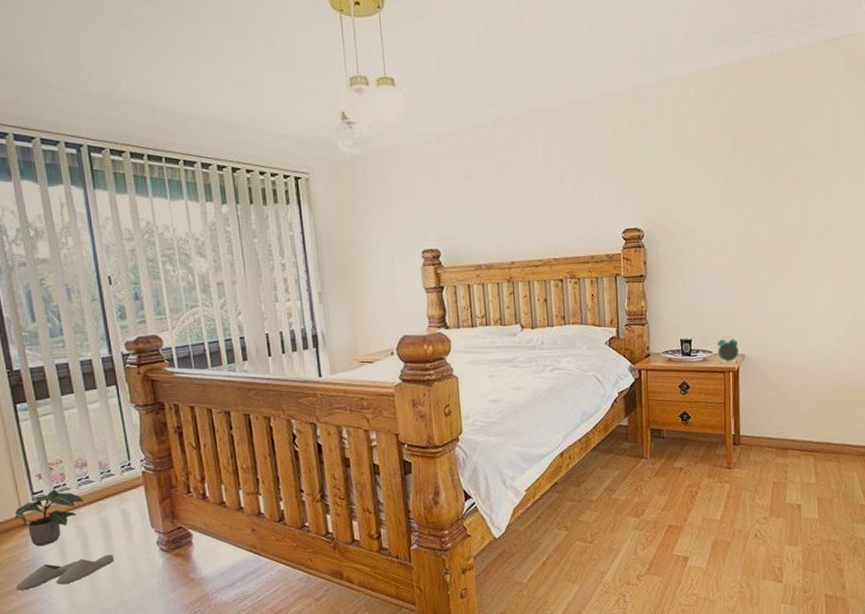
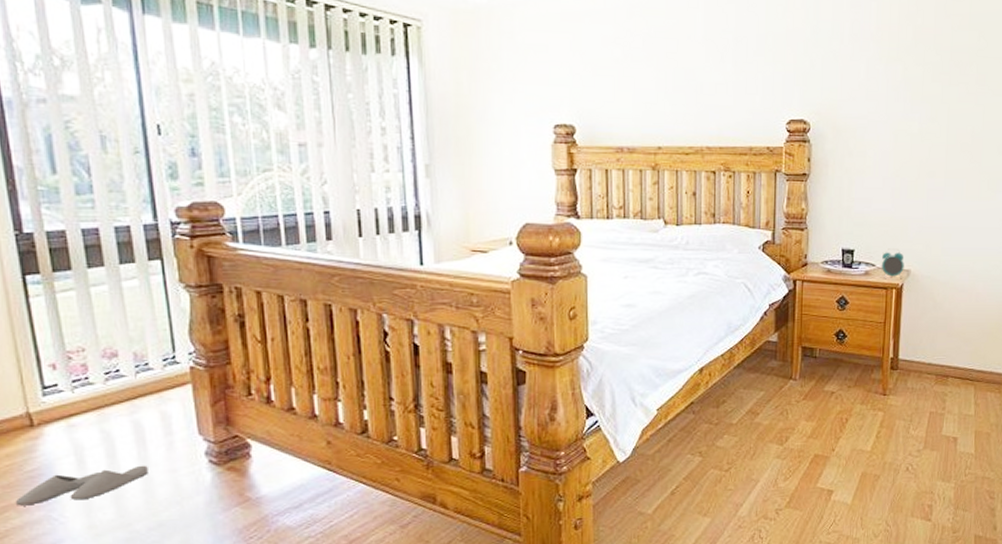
potted plant: present [15,489,84,546] -> none [18,383,112,452]

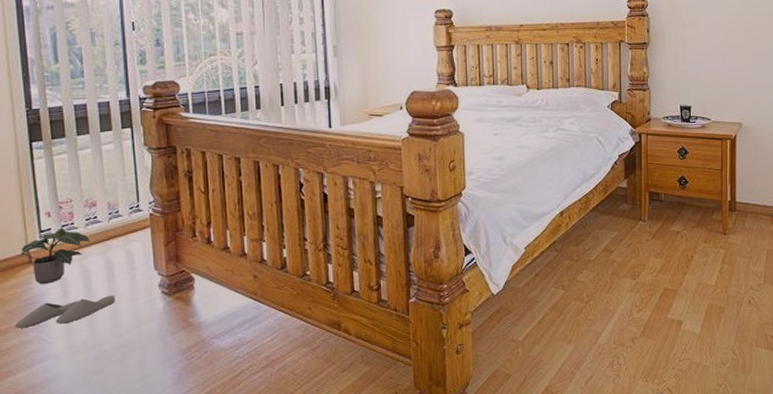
potted plant: none [18,383,112,452] -> present [21,227,90,284]
alarm clock: present [881,248,905,279] -> none [715,104,736,131]

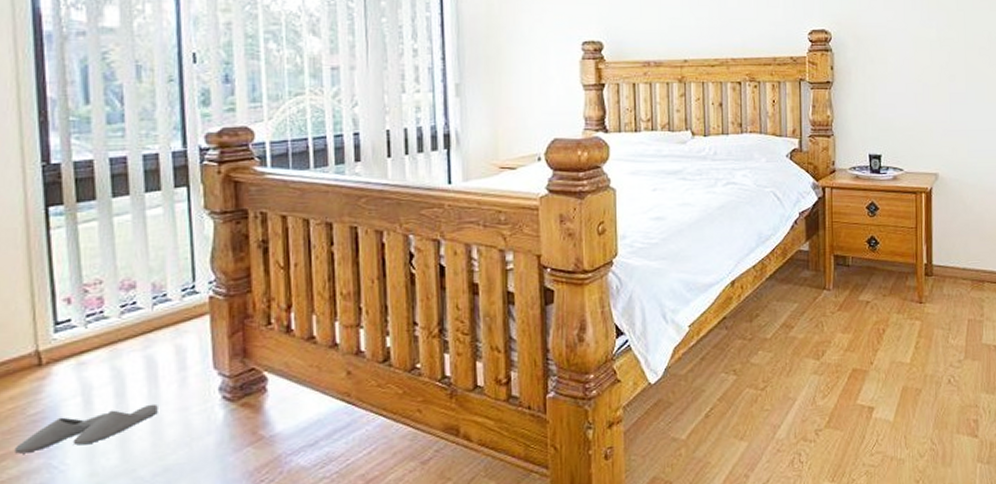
potted plant: present [21,227,90,284] -> none [26,317,126,393]

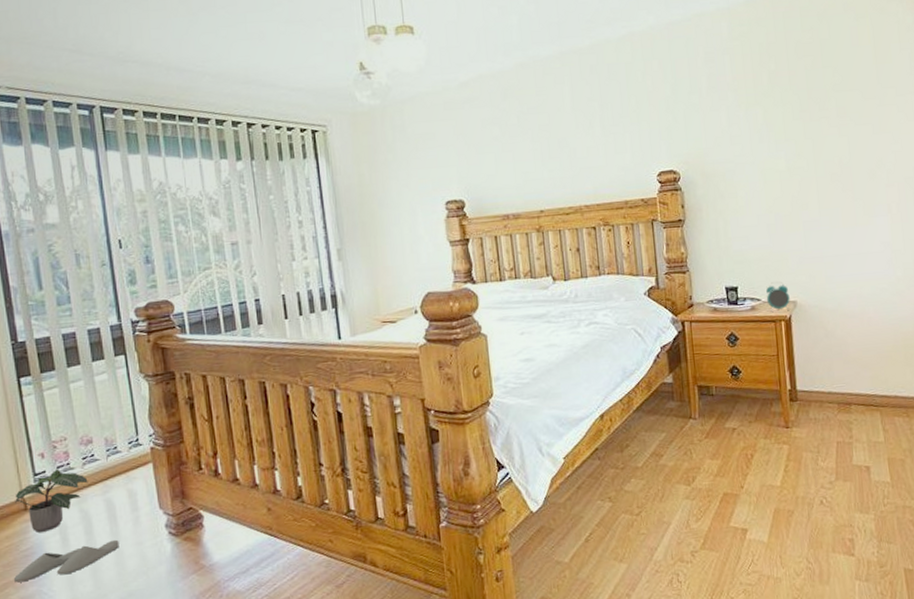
potted plant: none [26,317,126,393] -> present [15,469,88,532]
alarm clock: none [908,152,932,183] -> present [765,281,790,312]

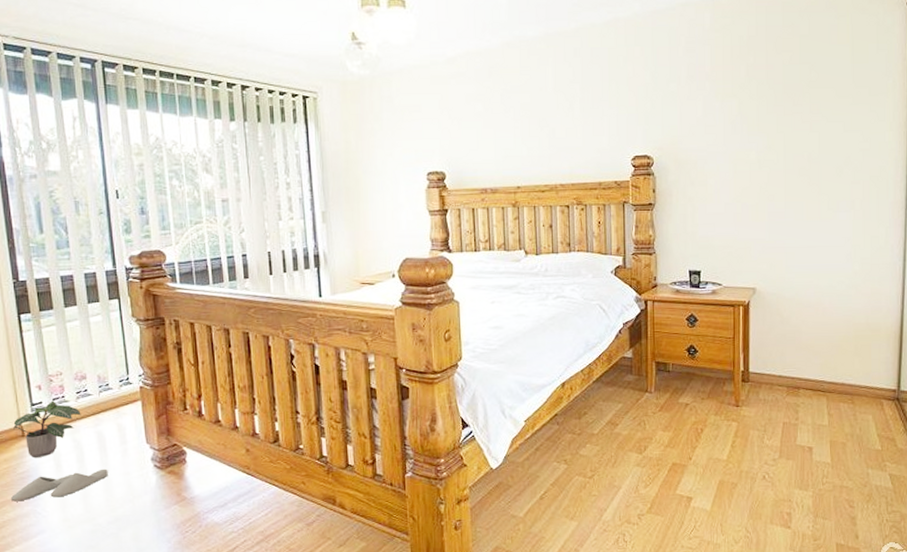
alarm clock: present [765,281,790,312] -> none [727,268,750,297]

